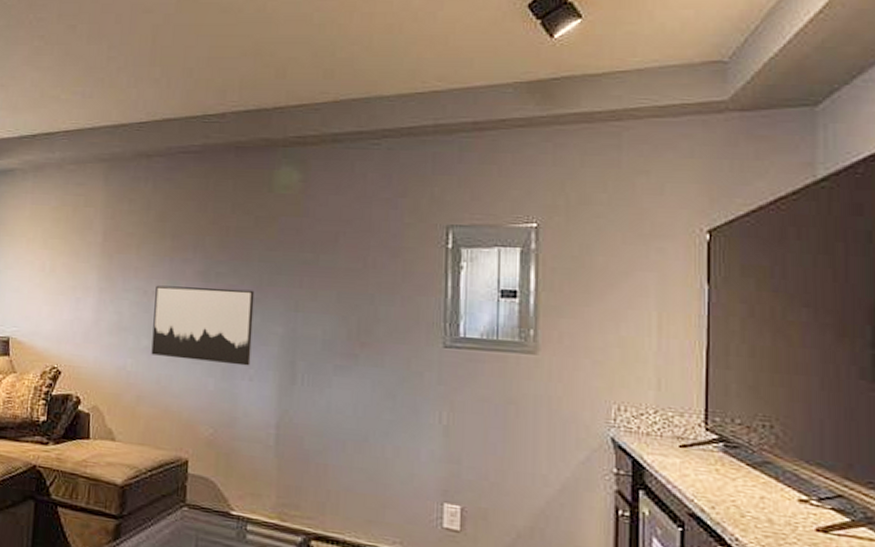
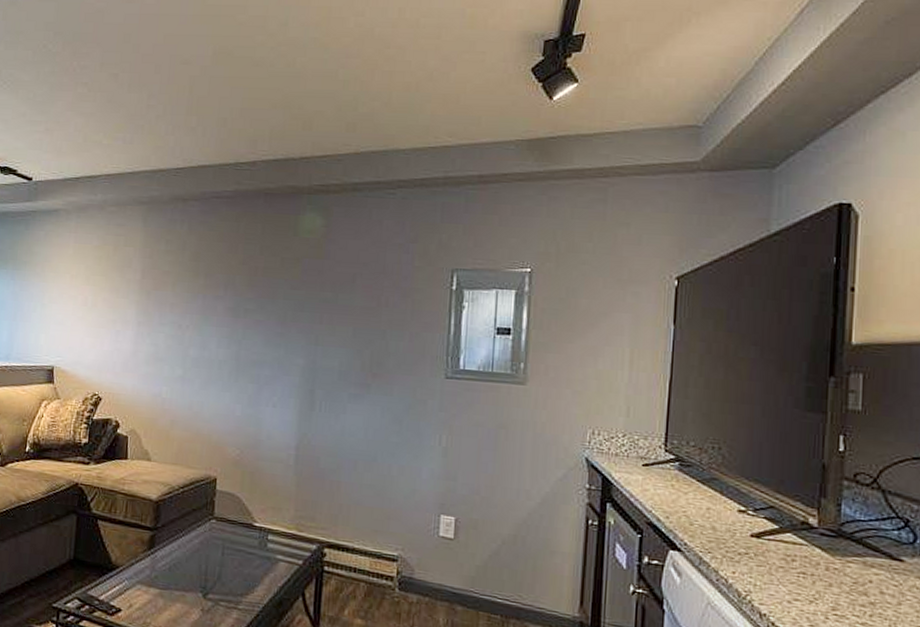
wall art: present [151,285,255,366] -> none [184,320,279,394]

